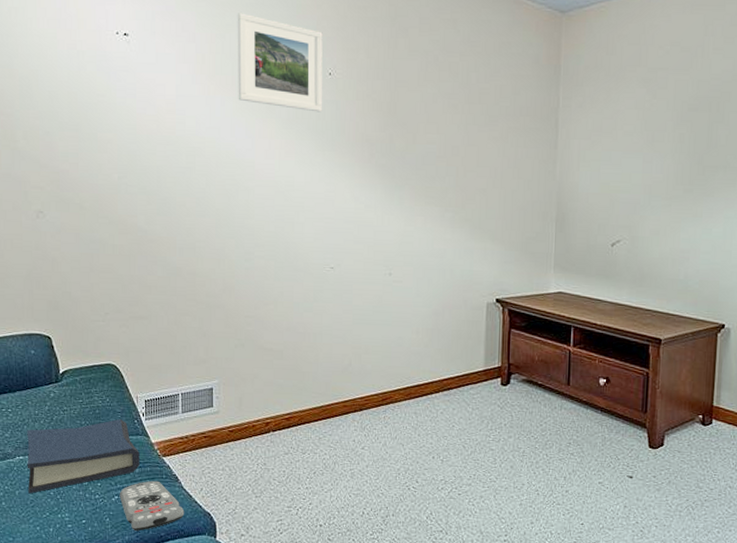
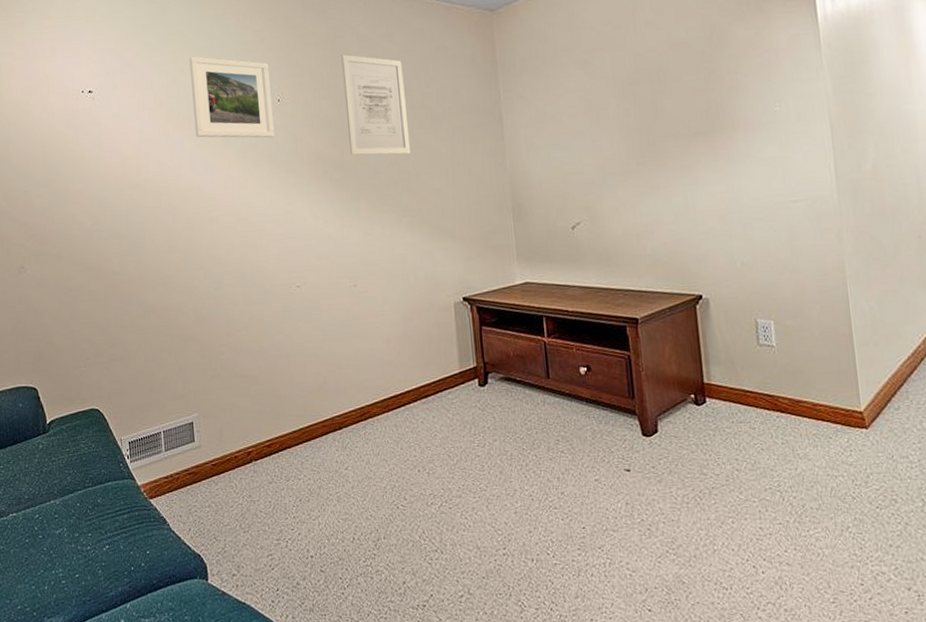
hardback book: present [27,419,140,494] -> none [19,464,128,552]
remote control: present [119,480,185,531] -> none [109,525,175,580]
wall art: none [399,35,463,150] -> present [341,54,411,155]

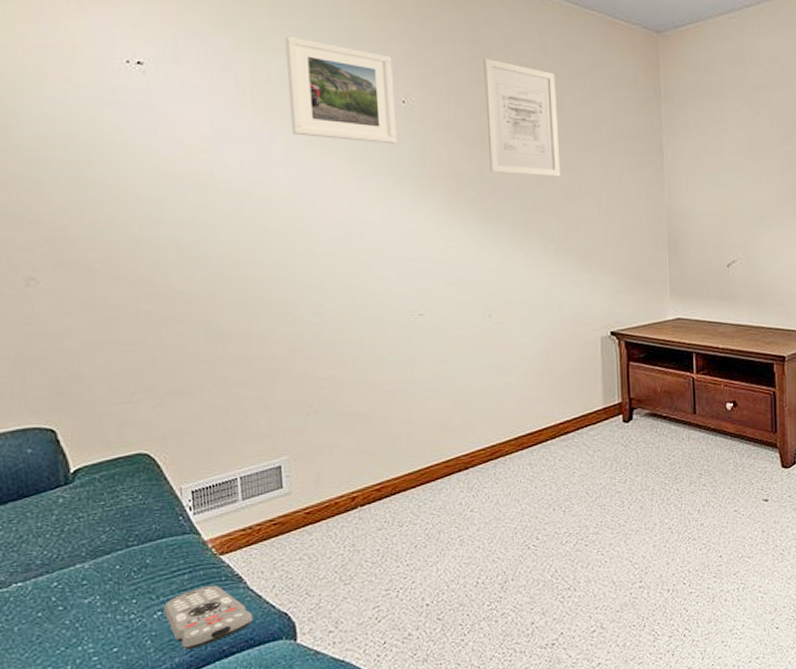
remote control: none [109,525,175,580] -> present [163,584,254,650]

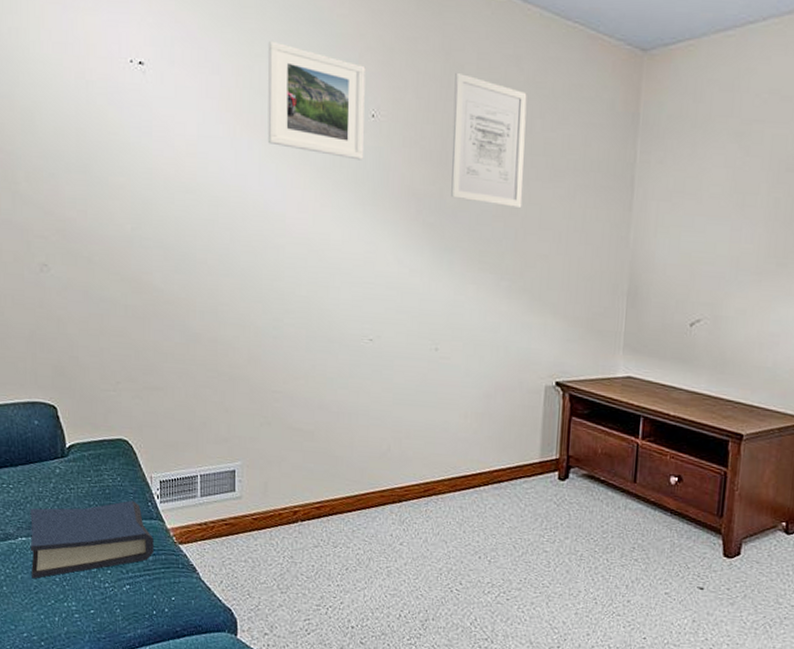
hardback book: none [26,518,189,628] -> present [30,501,154,579]
remote control: present [163,584,254,650] -> none [131,570,203,624]

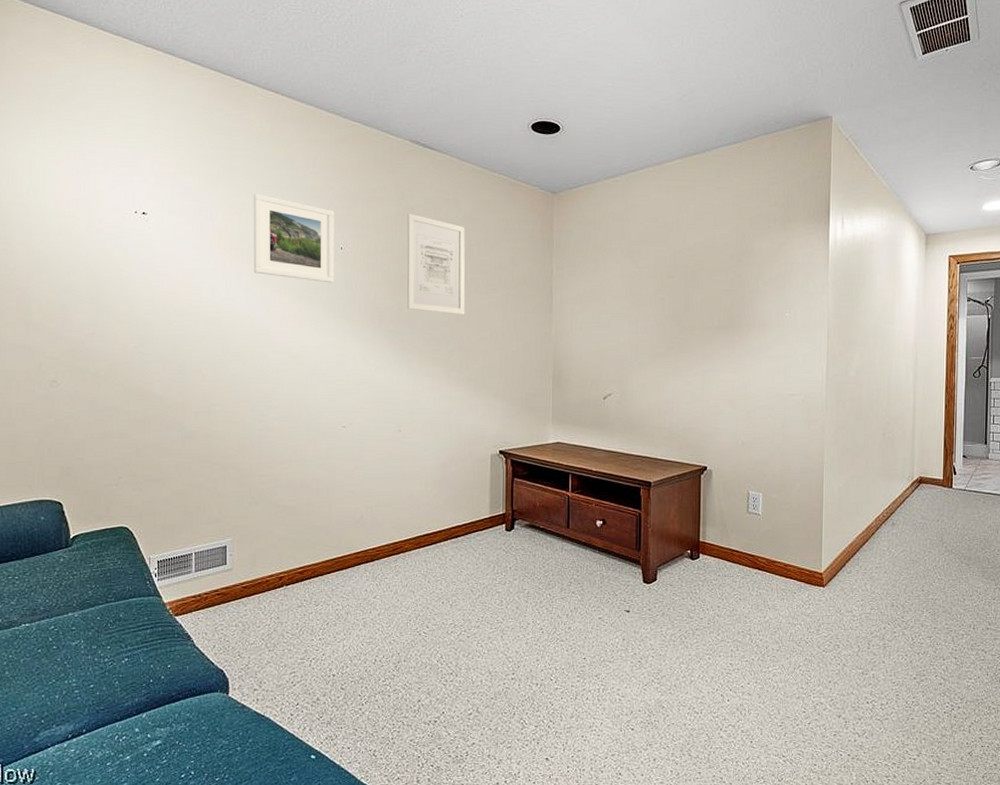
hardback book: present [30,501,154,579] -> none [33,581,151,661]

